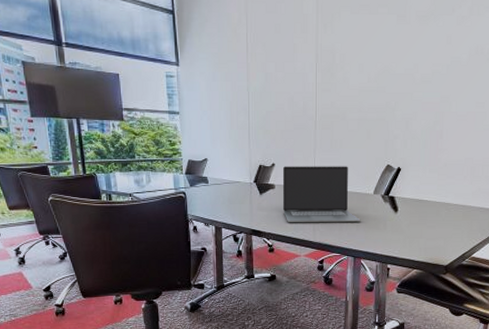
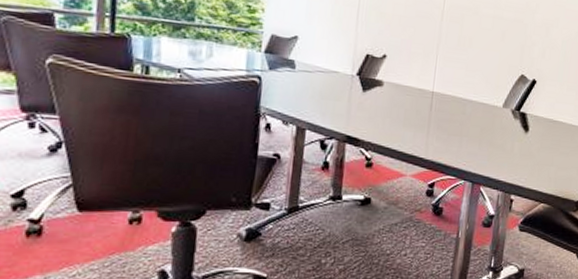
laptop: present [283,166,361,223] -> none [390,60,485,140]

